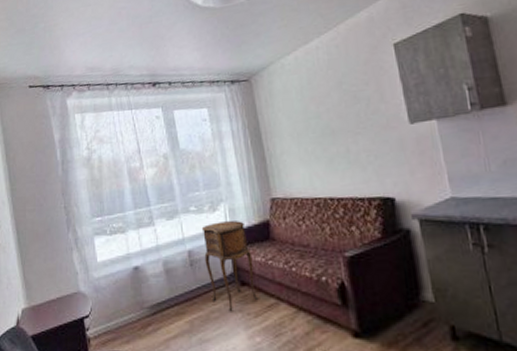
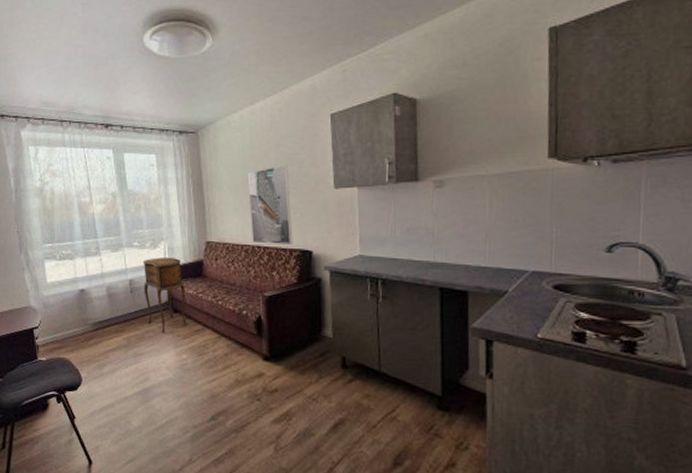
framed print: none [309,103,371,195] -> present [247,165,293,244]

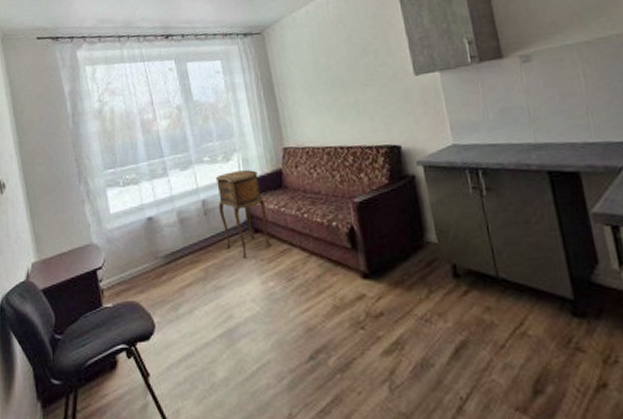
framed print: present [247,165,293,244] -> none [320,56,378,144]

